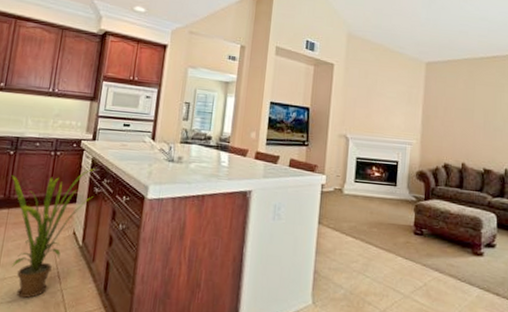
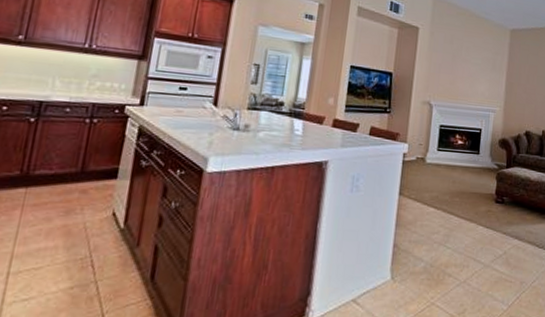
house plant: present [11,168,97,299] -> none [30,137,145,295]

